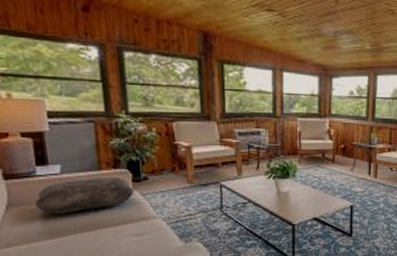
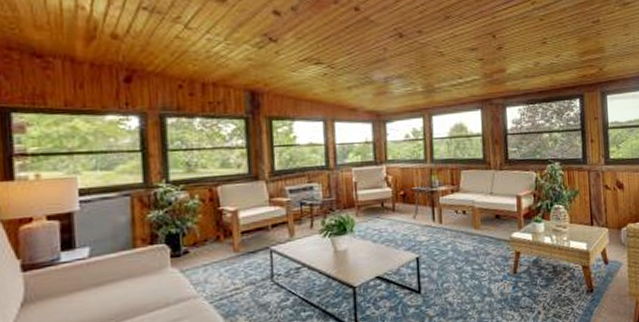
cushion: present [35,177,134,215] -> none [56,254,173,307]

